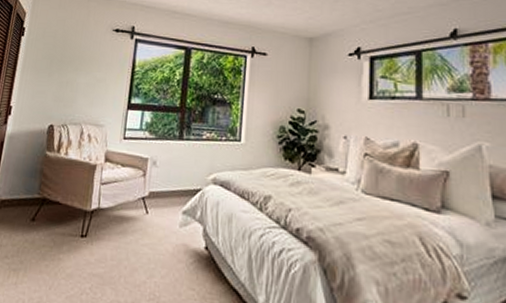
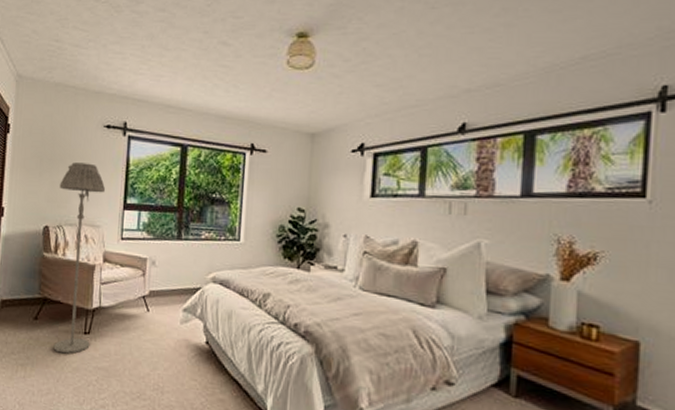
floor lamp: none [48,64,112,259] -> present [53,162,106,354]

